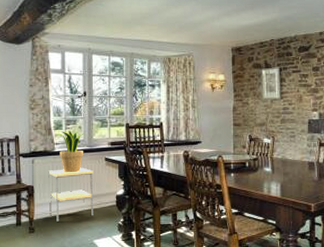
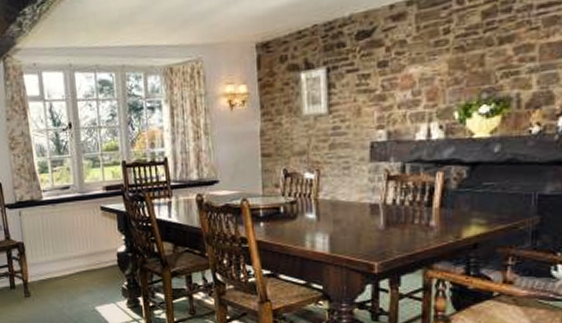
side table: present [48,167,94,222] -> none [38,219,93,284]
potted plant: present [56,131,84,173] -> none [42,174,75,227]

